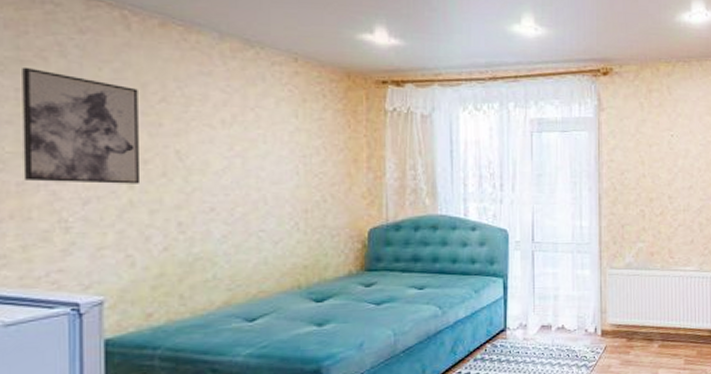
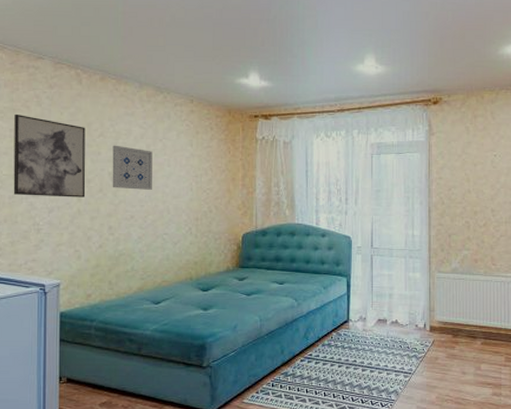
wall art: none [180,114,241,174] -> present [112,145,153,190]

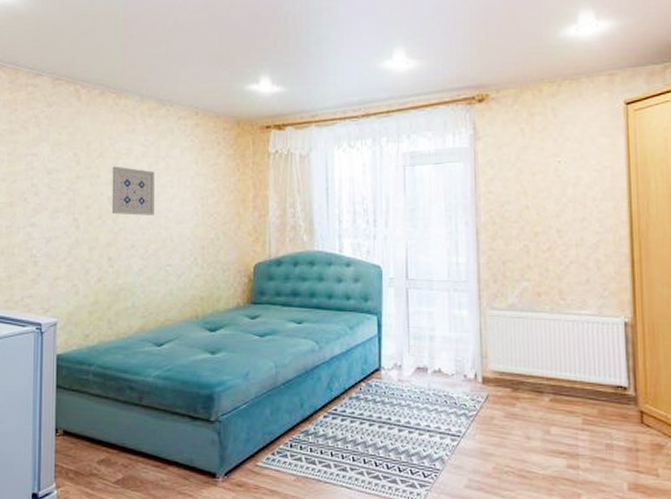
wall art: present [13,113,86,198] -> none [10,136,84,226]

